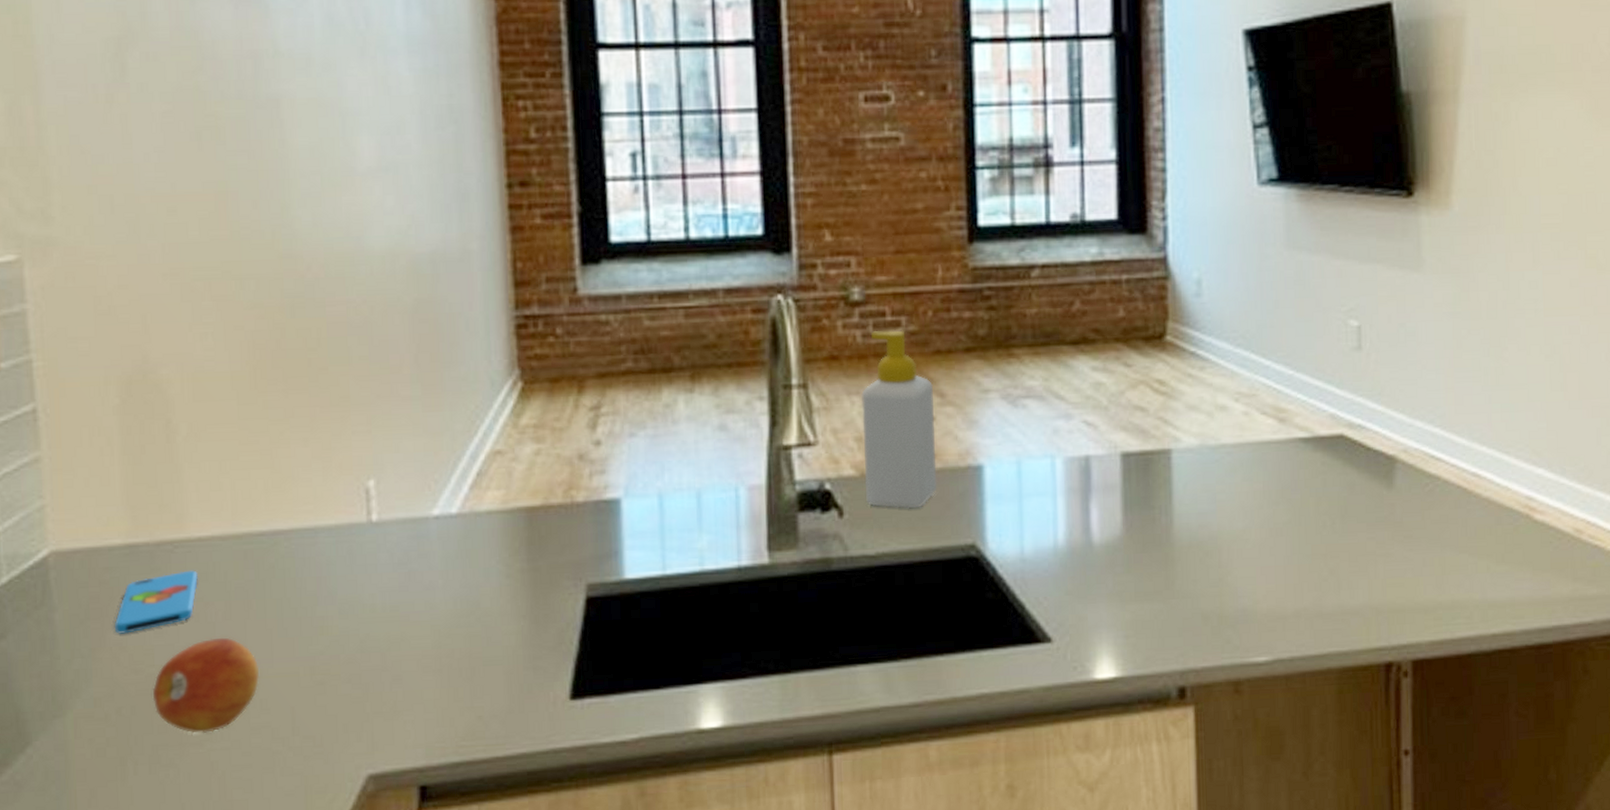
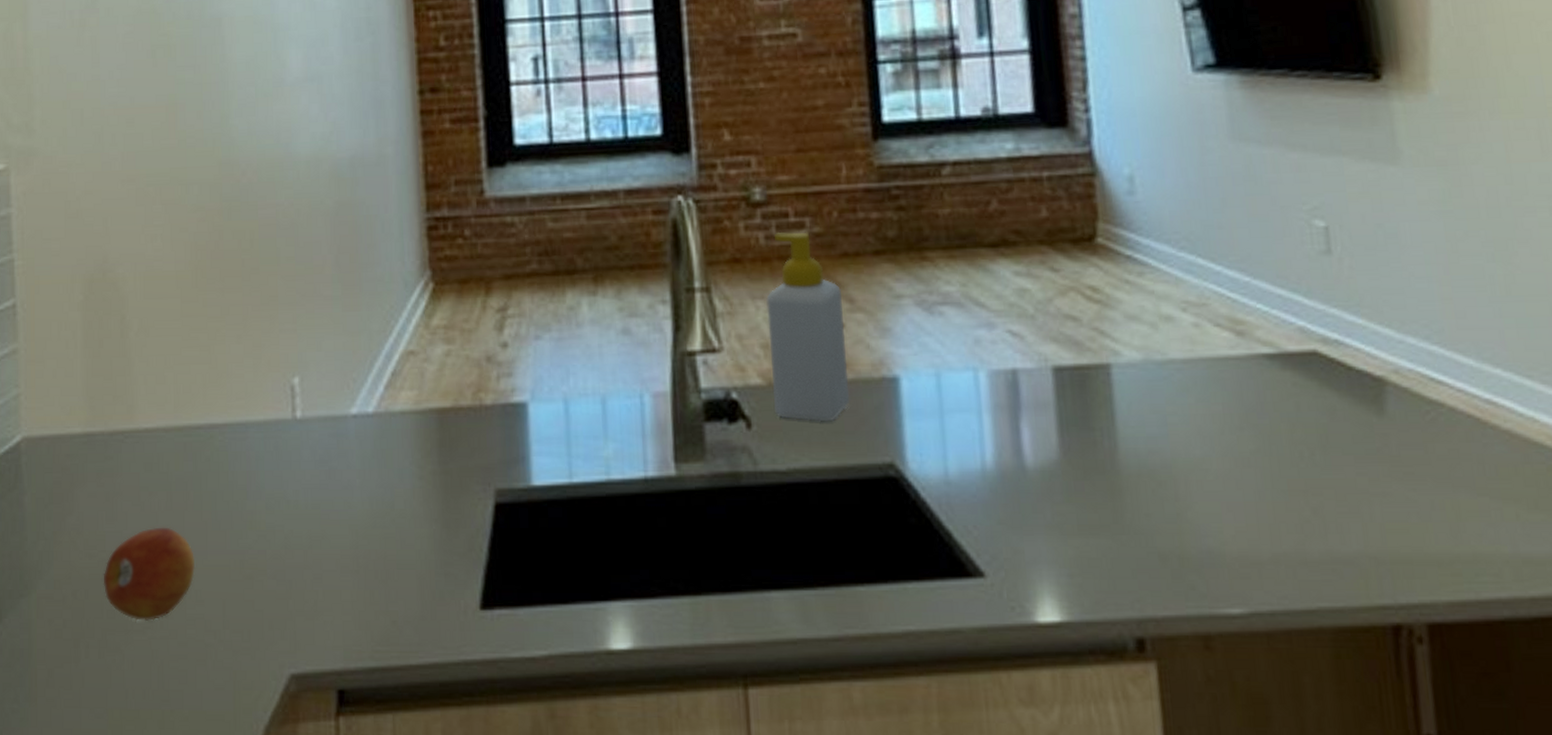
smartphone: present [114,570,198,634] -> none [73,460,144,519]

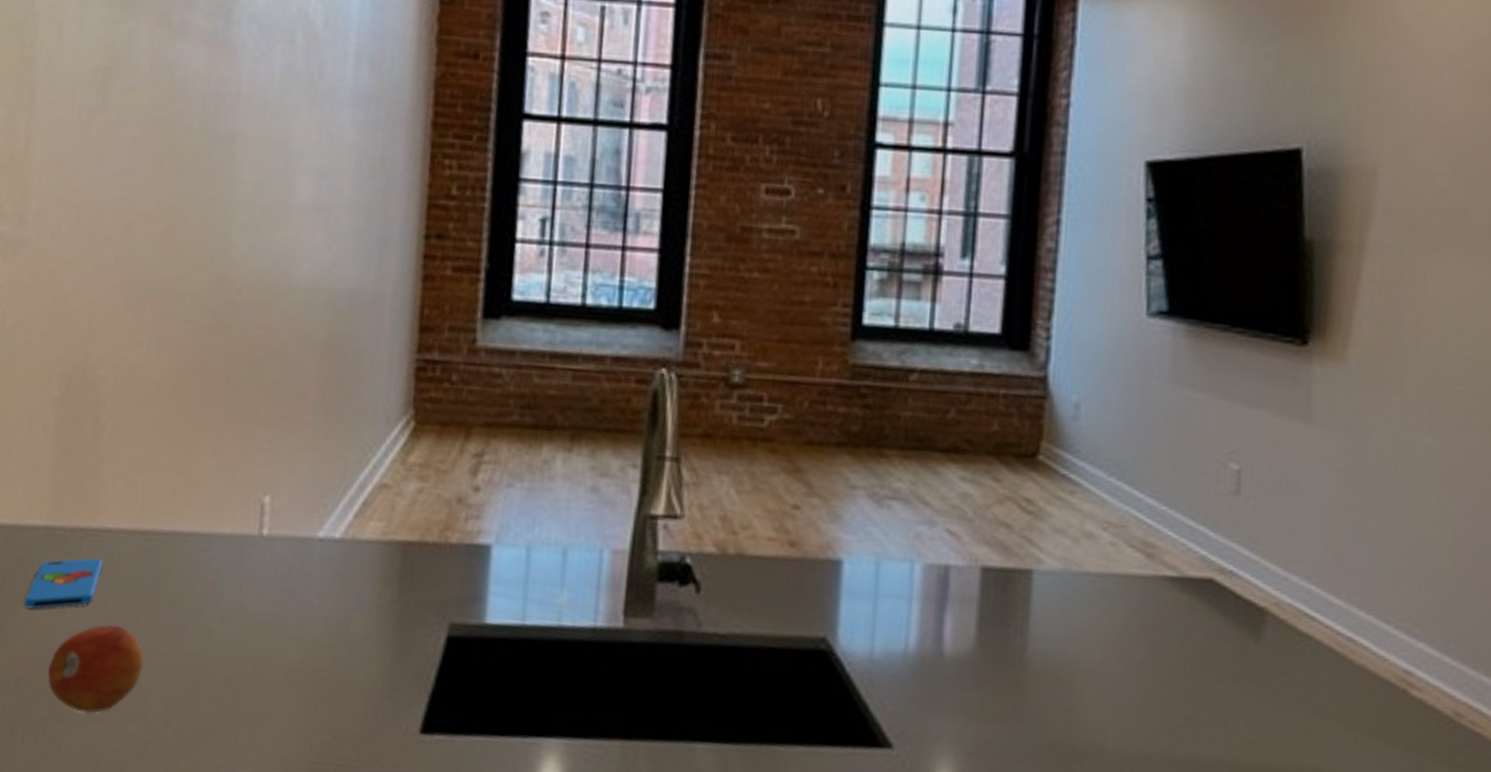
smartphone: none [73,460,144,519] -> present [24,558,103,609]
soap bottle: present [766,232,850,422] -> none [724,415,802,594]

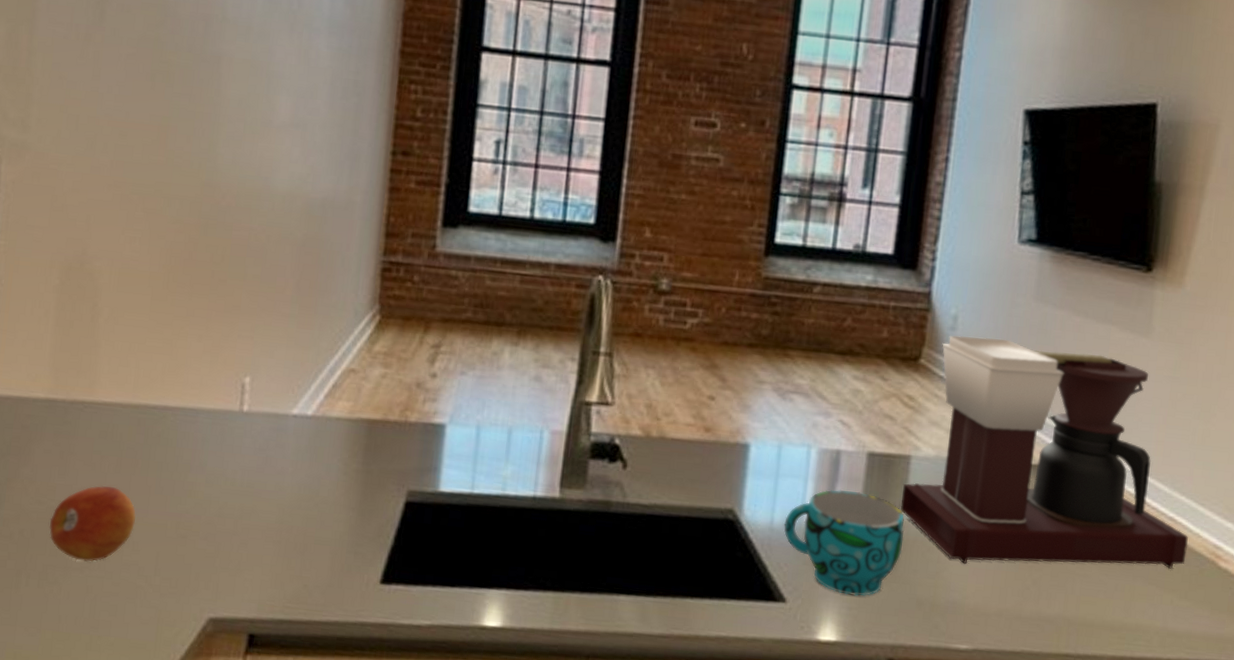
smartphone: present [24,558,103,609] -> none [28,427,99,471]
cup: none [886,611,1029,740] -> present [783,489,905,597]
coffee maker: none [1023,426,1372,700] -> present [900,335,1188,569]

